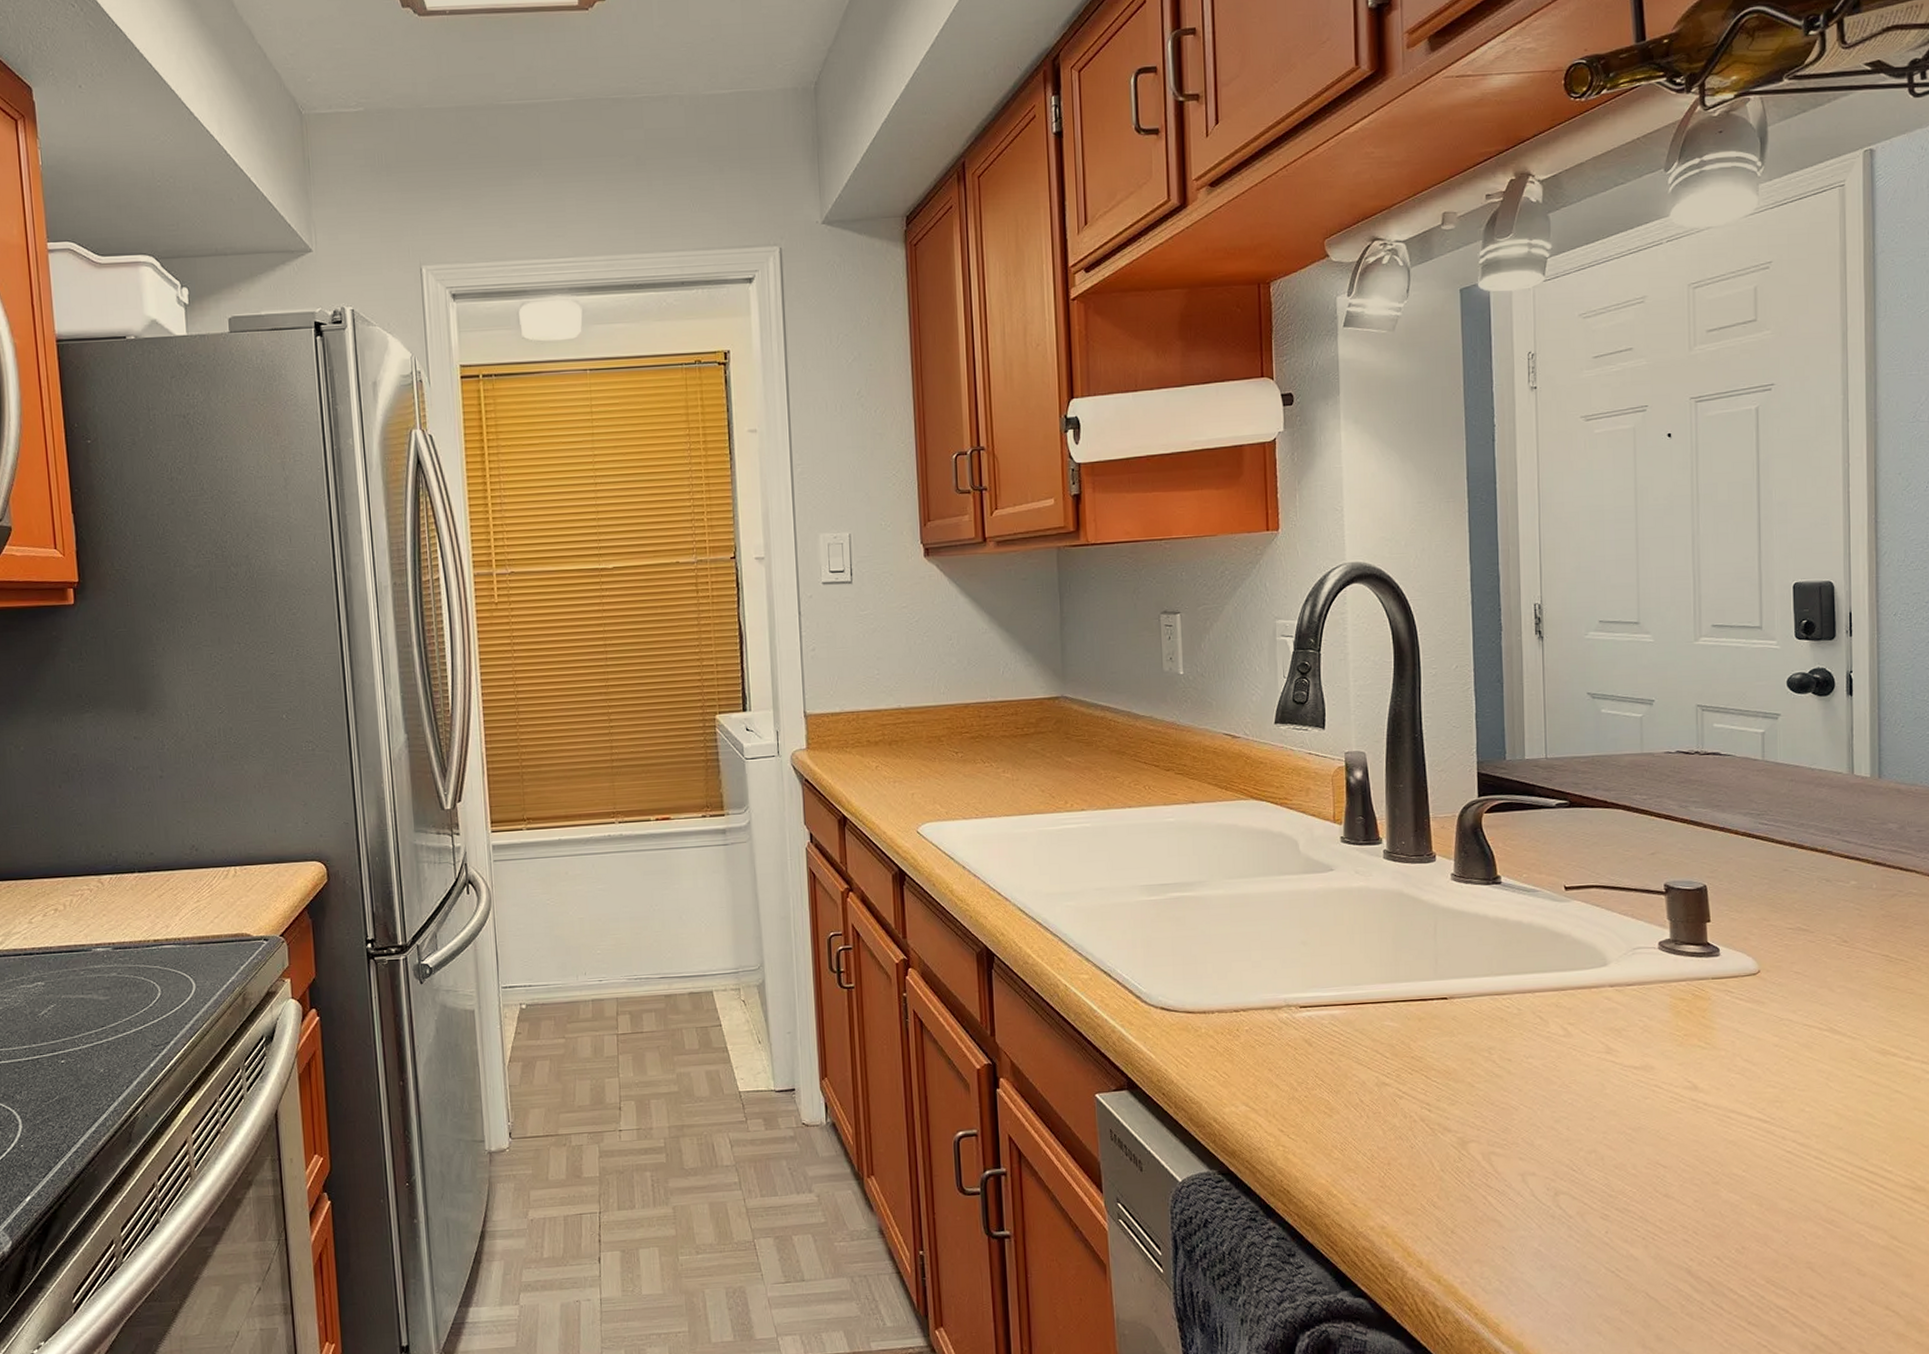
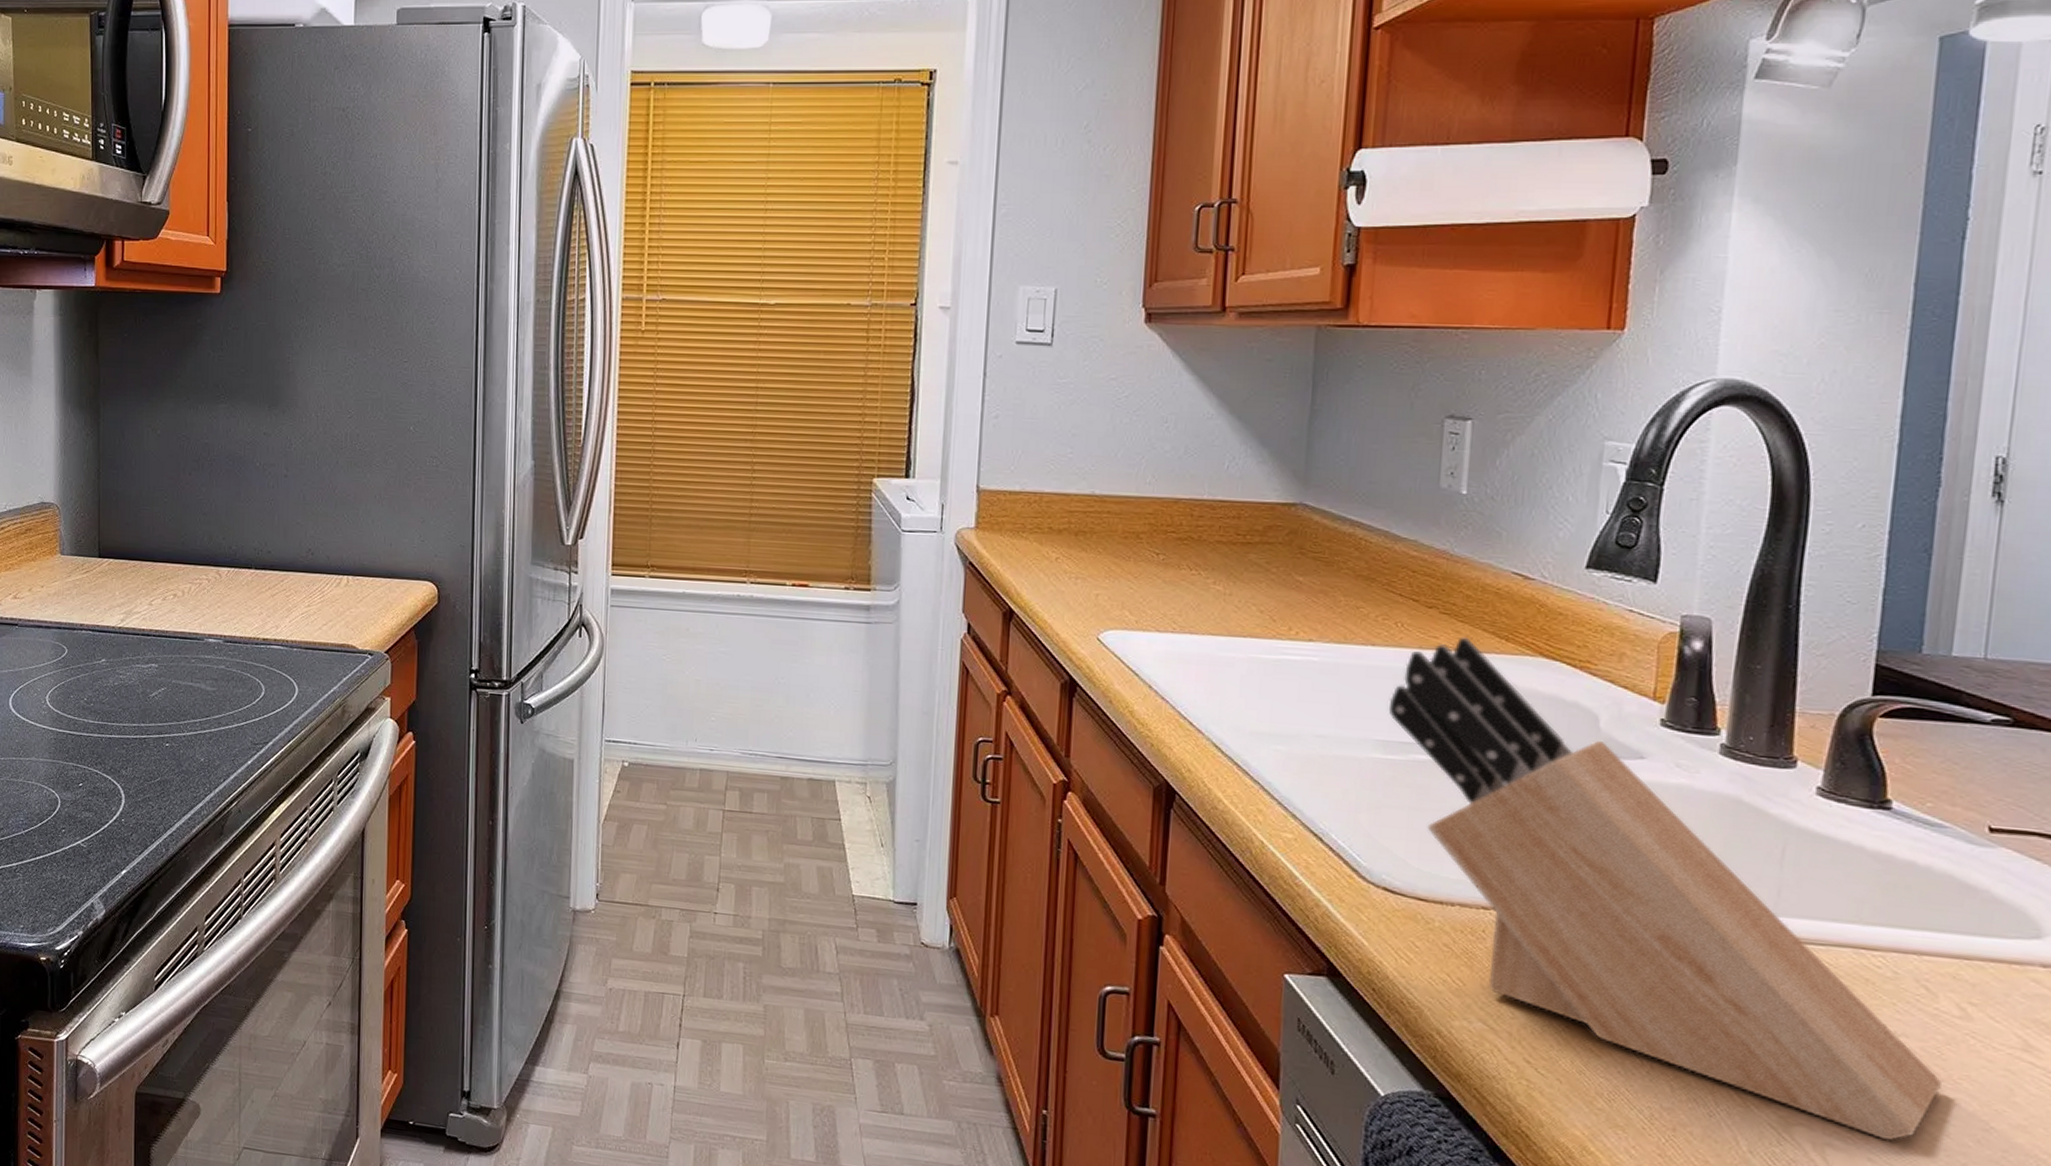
knife block: none [1147,791,1560,1142] -> present [1388,637,1943,1141]

